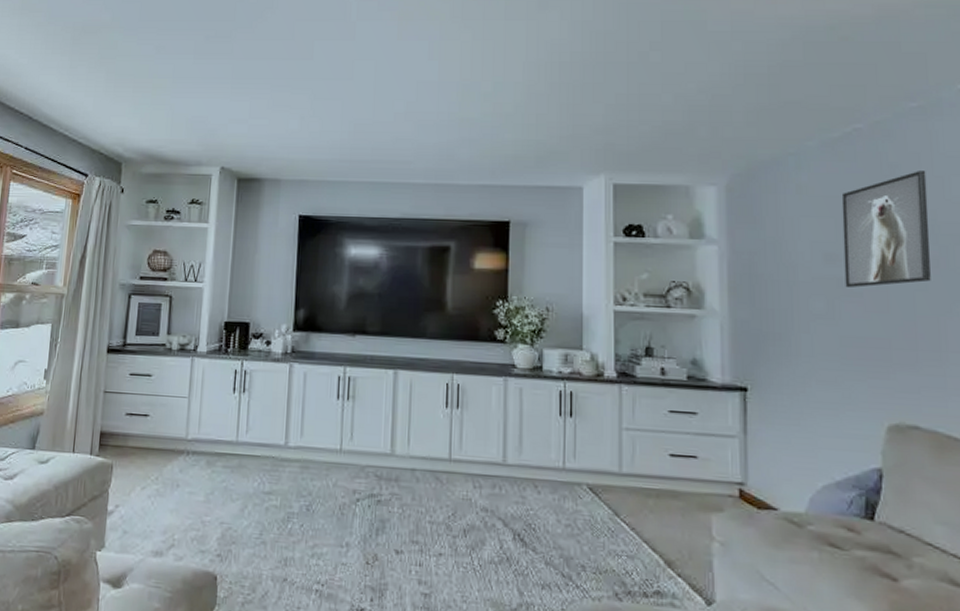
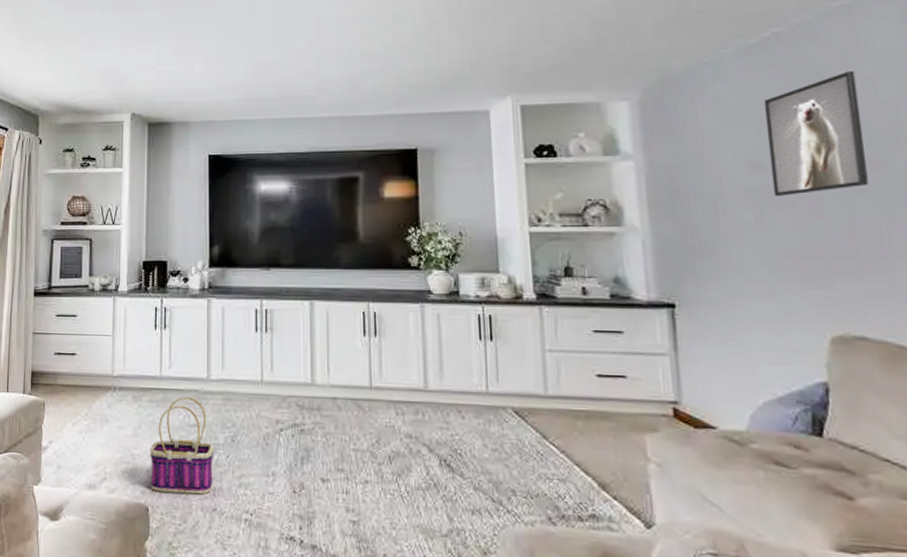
basket: none [220,463,289,564] -> present [150,396,214,495]

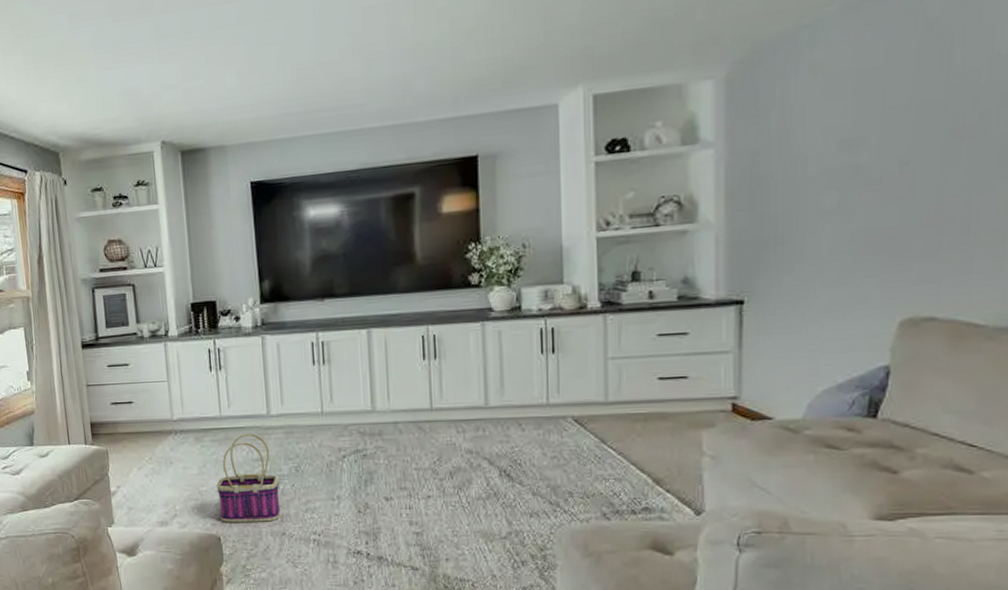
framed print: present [763,71,869,196] -> none [862,21,973,175]

